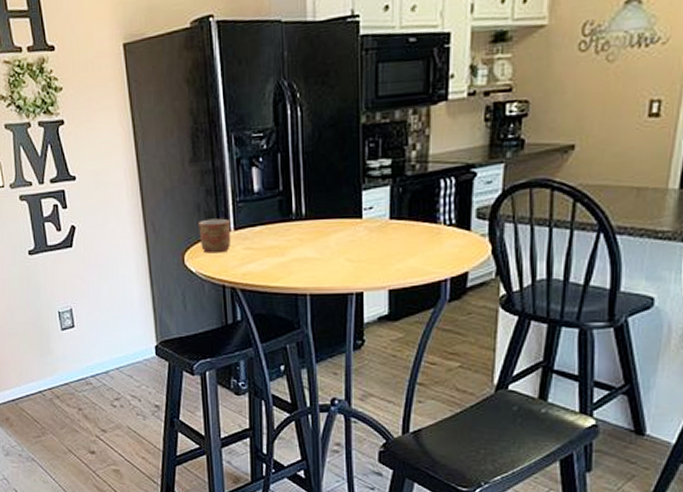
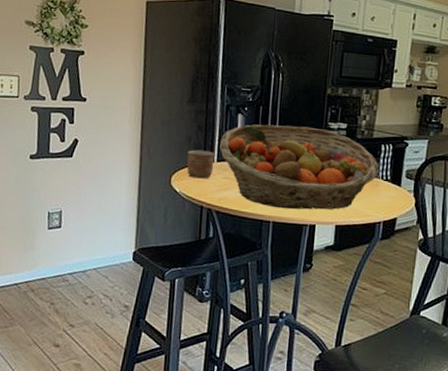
fruit basket: none [235,170,439,277] -> present [219,124,379,210]

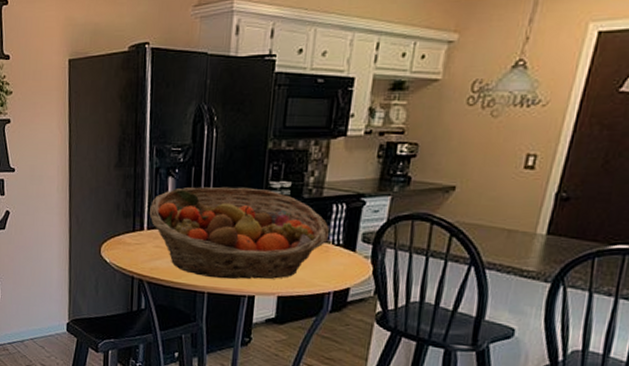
mug: present [186,149,215,179] -> none [116,217,145,248]

